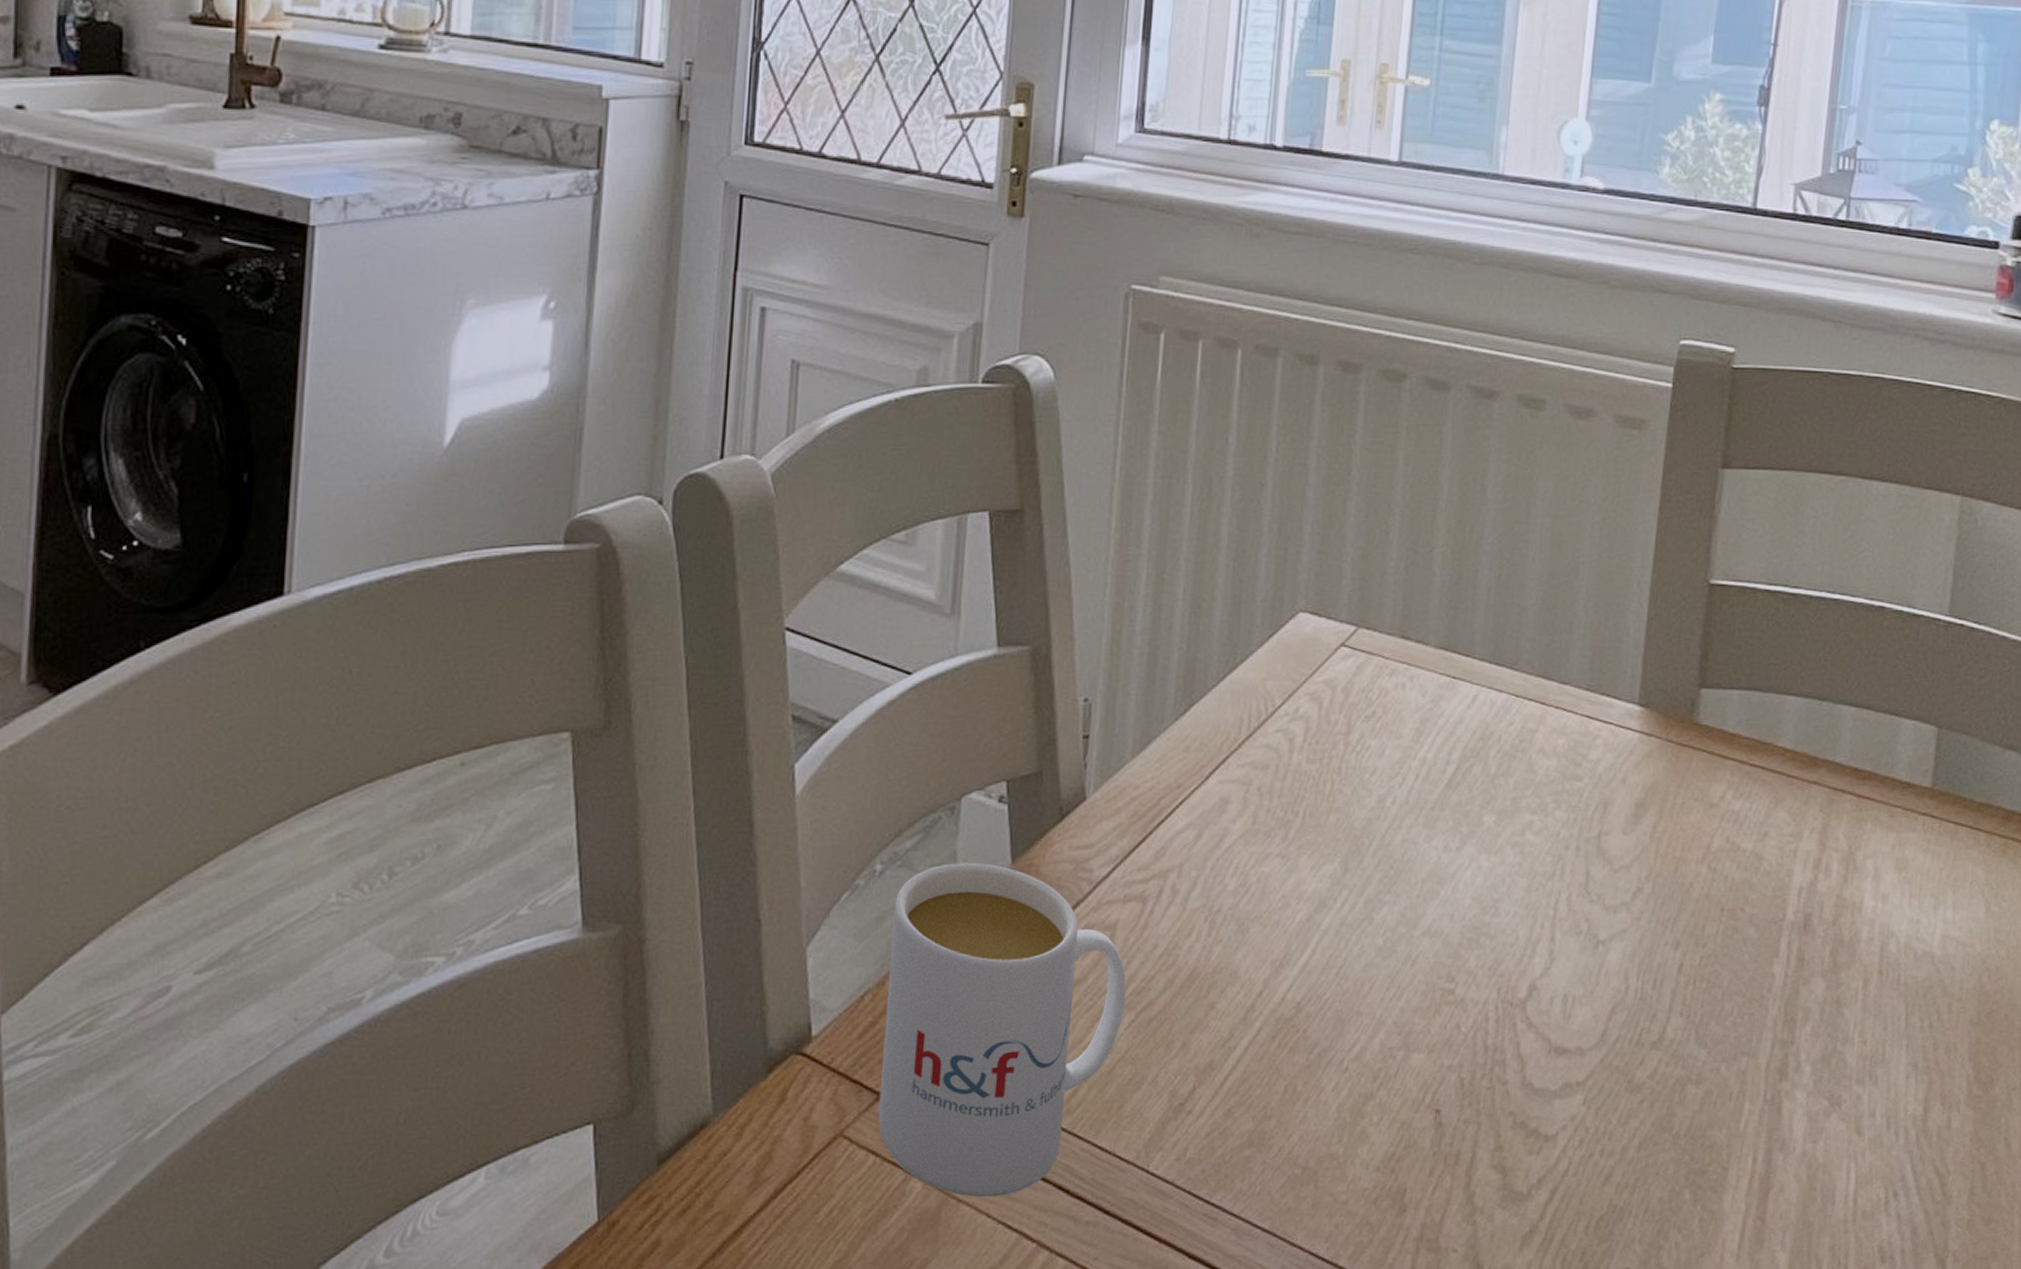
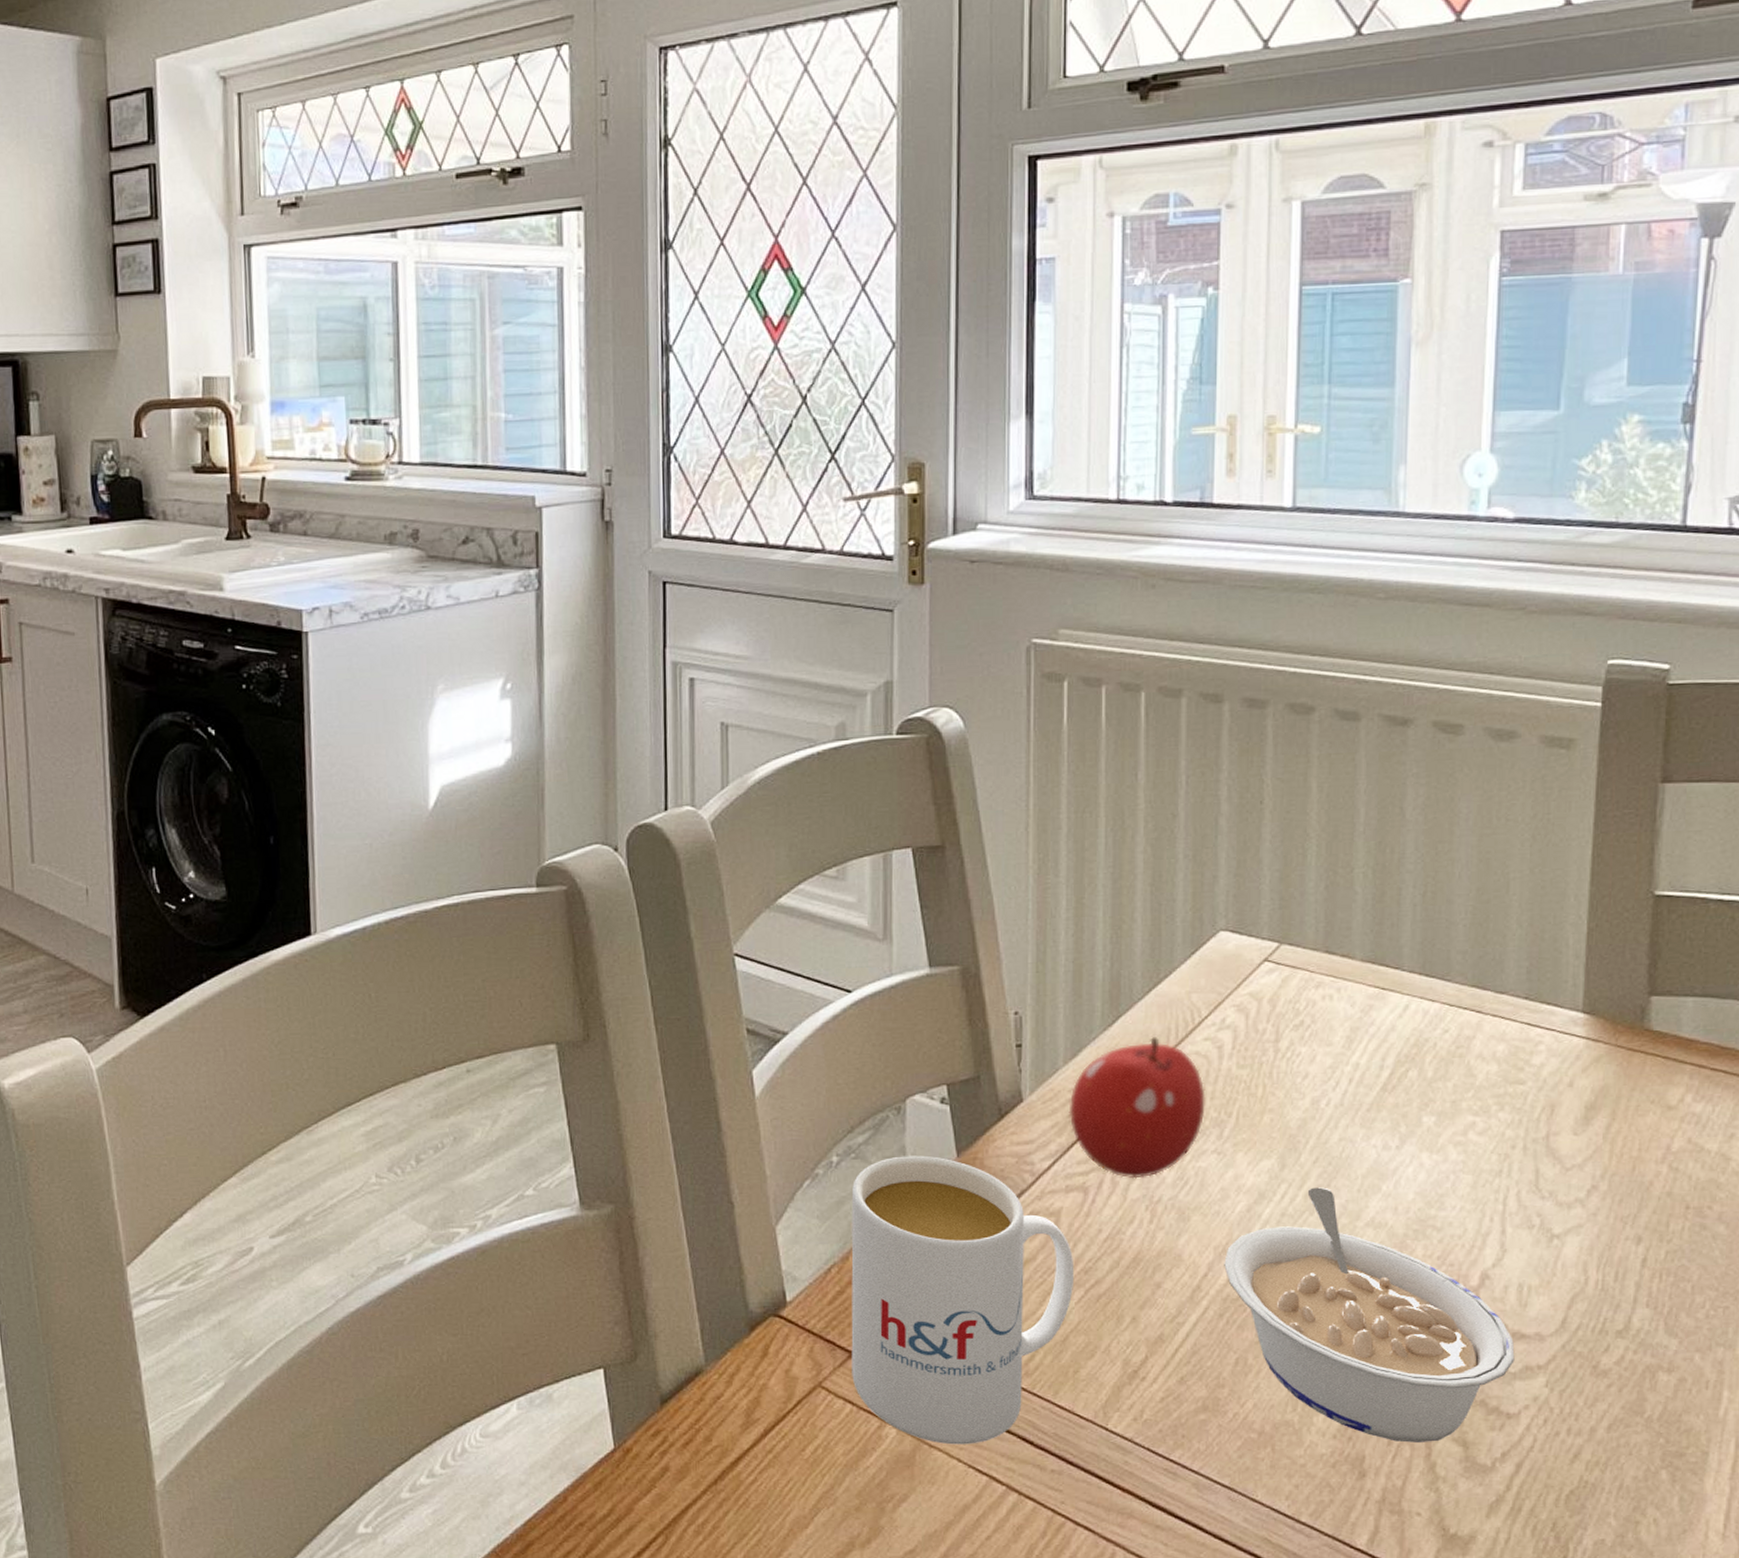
fruit: none [1132,728,1274,887] -> present [1069,1037,1205,1179]
legume: none [1280,893,1556,1172] -> present [1224,1187,1515,1443]

